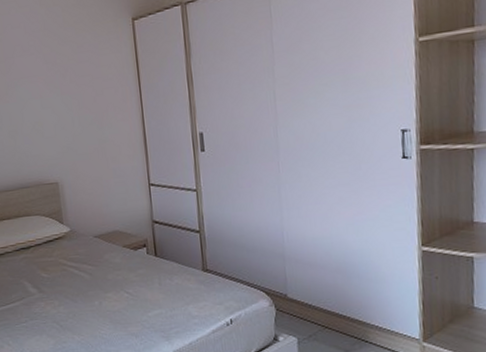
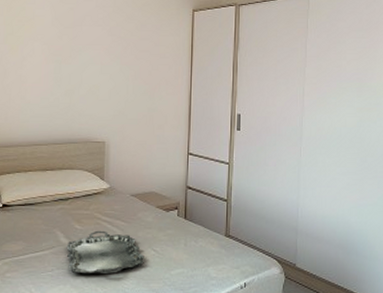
serving tray: none [36,276,118,323] -> present [66,230,144,274]

